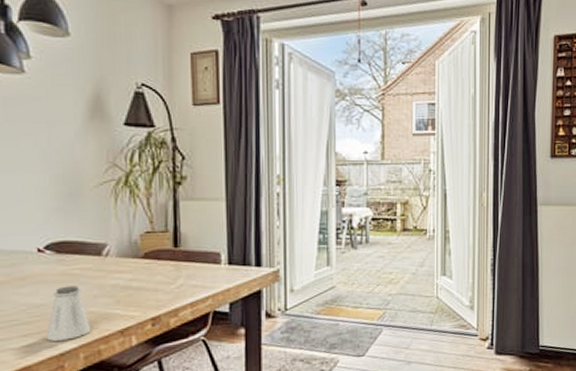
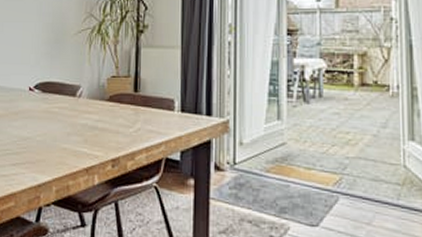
saltshaker: present [46,286,91,341] -> none [29,122,63,173]

